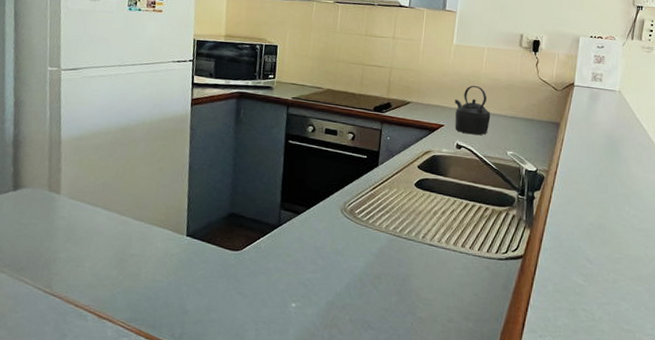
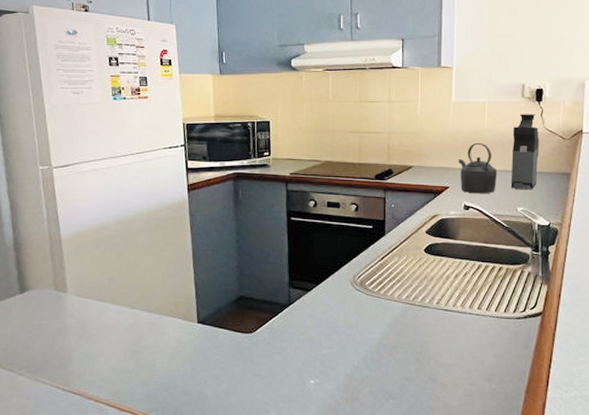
coffee maker: none [502,62,533,135] -> present [511,114,540,189]

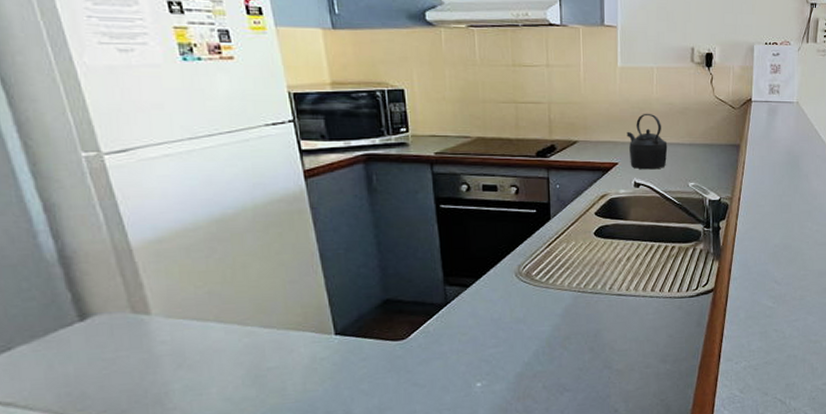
coffee maker: present [511,114,540,189] -> none [681,81,710,163]

